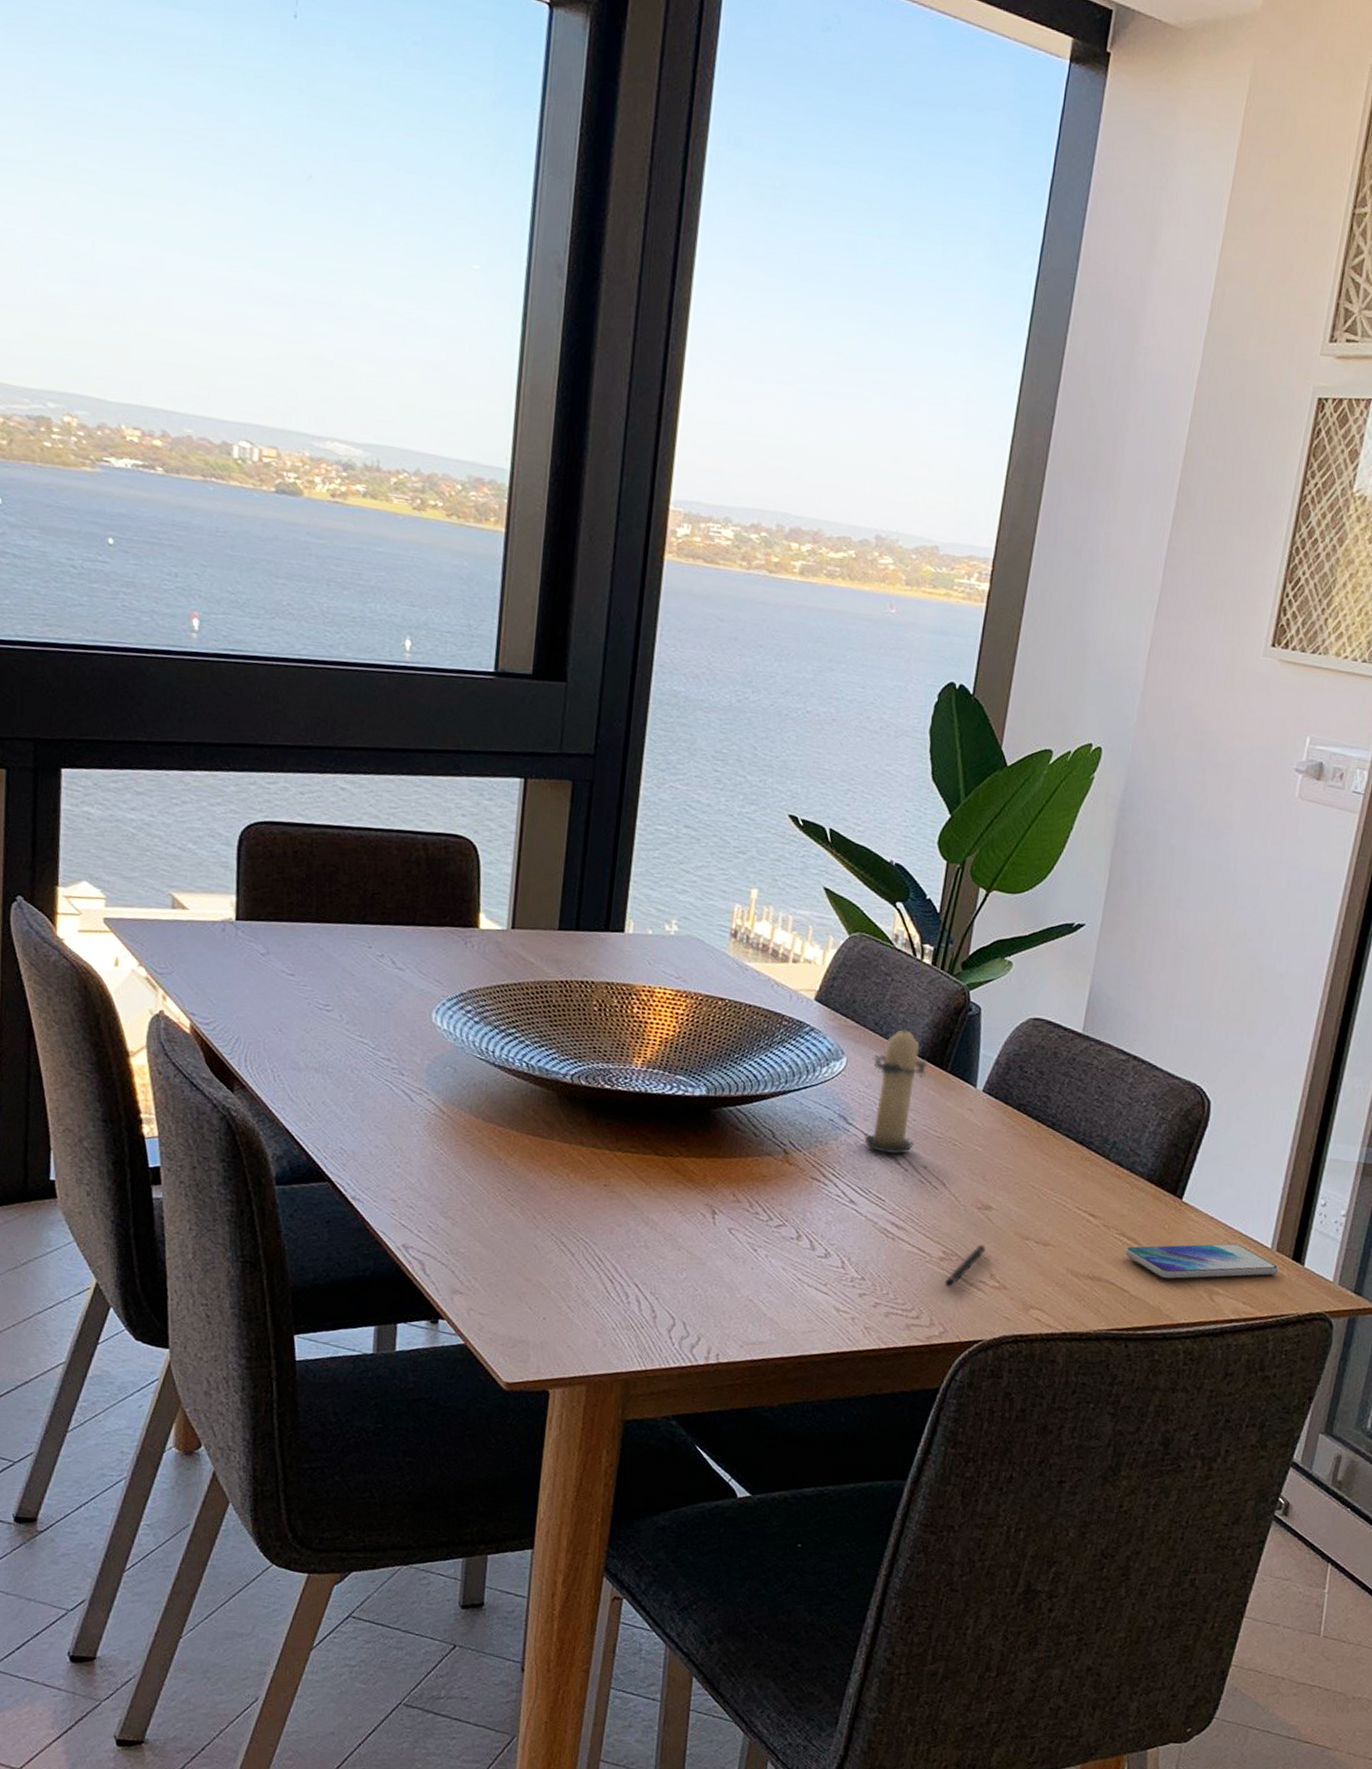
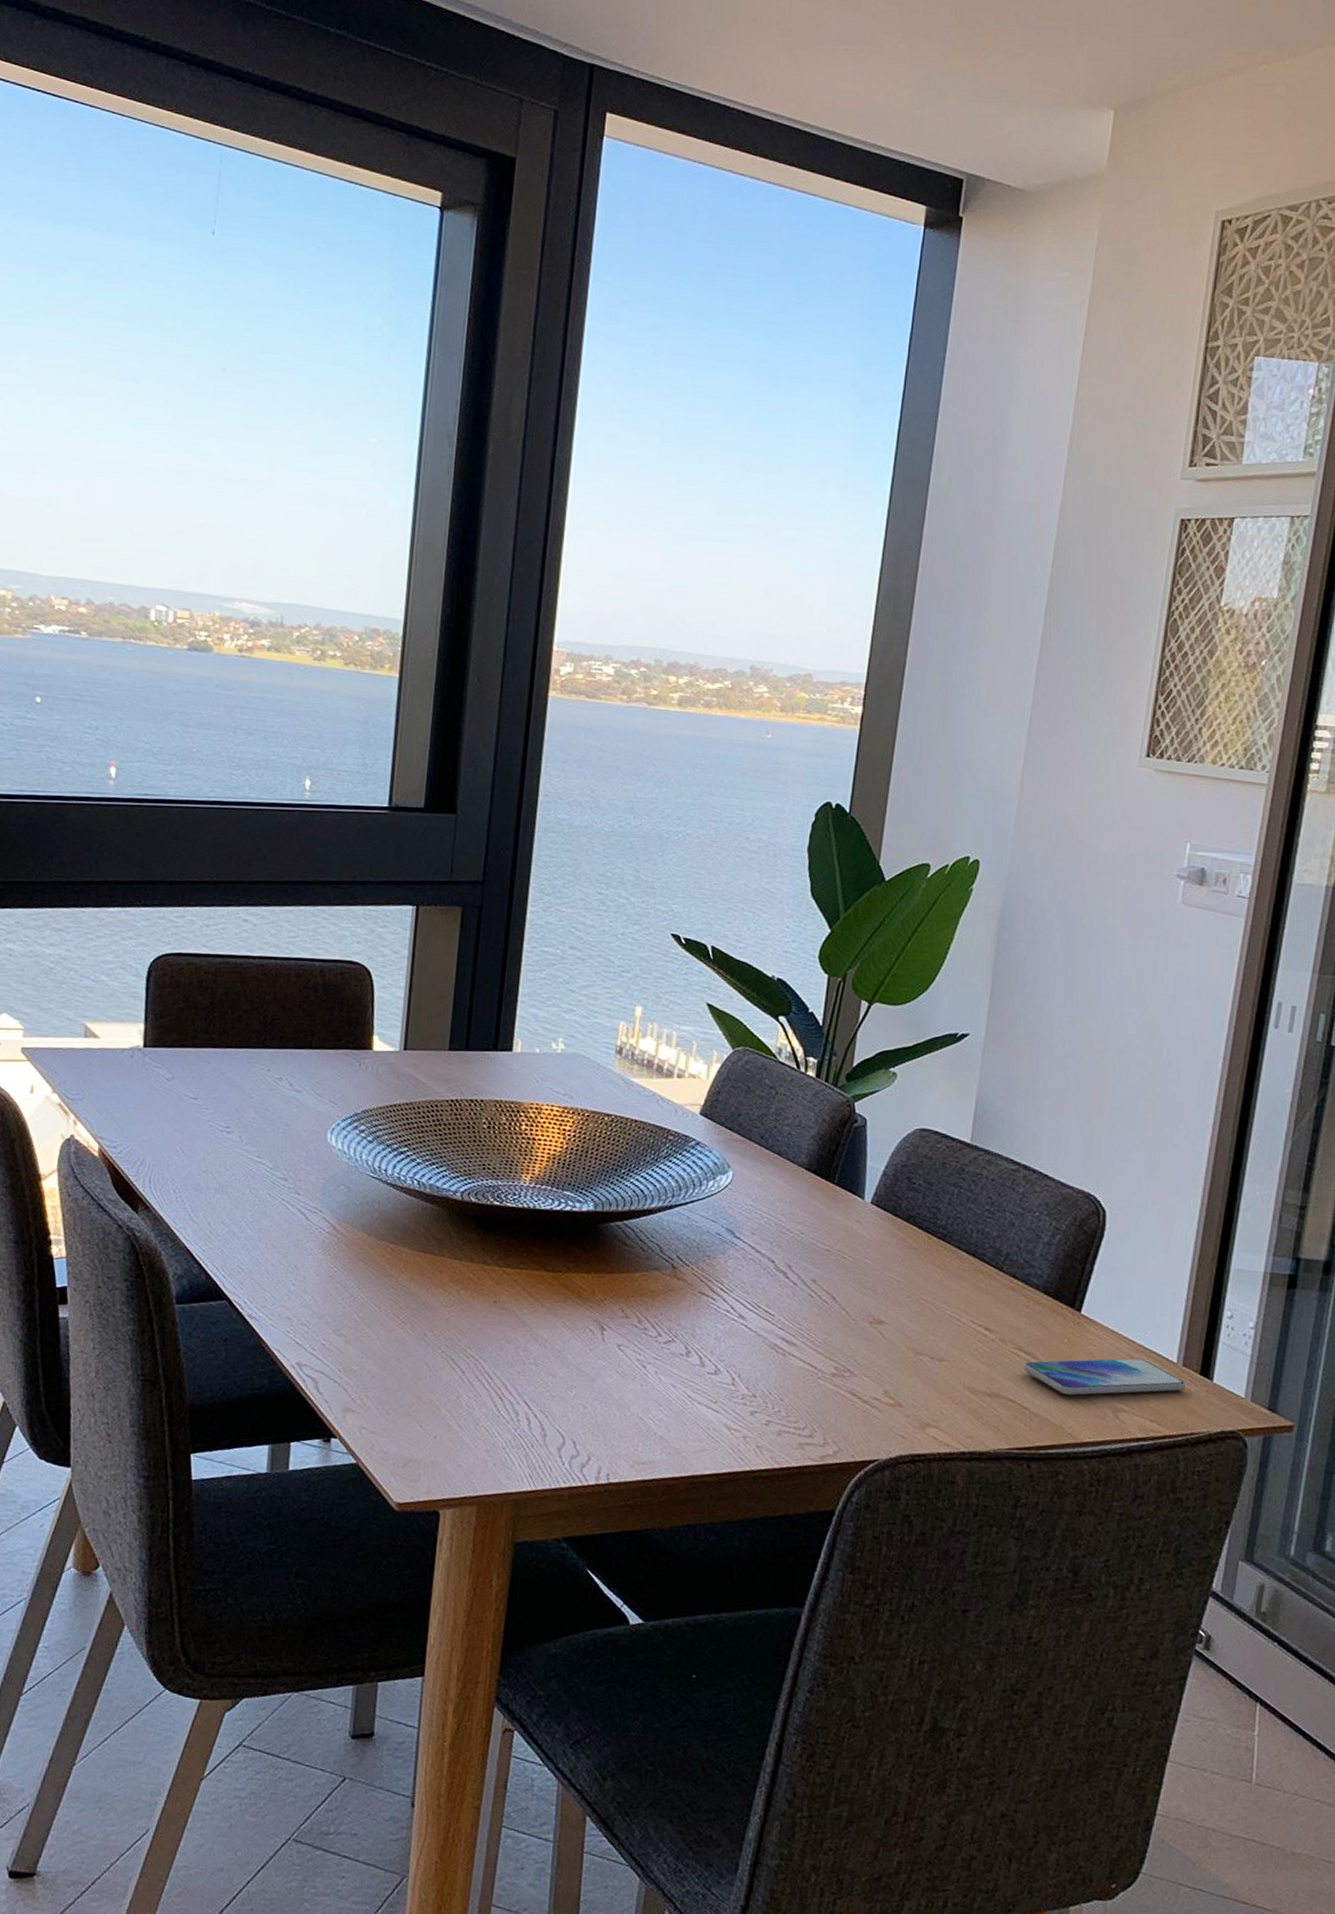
candle: present [864,1022,929,1154] -> none [752,1134,815,1268]
pen: present [944,1245,986,1288] -> none [837,1360,879,1406]

